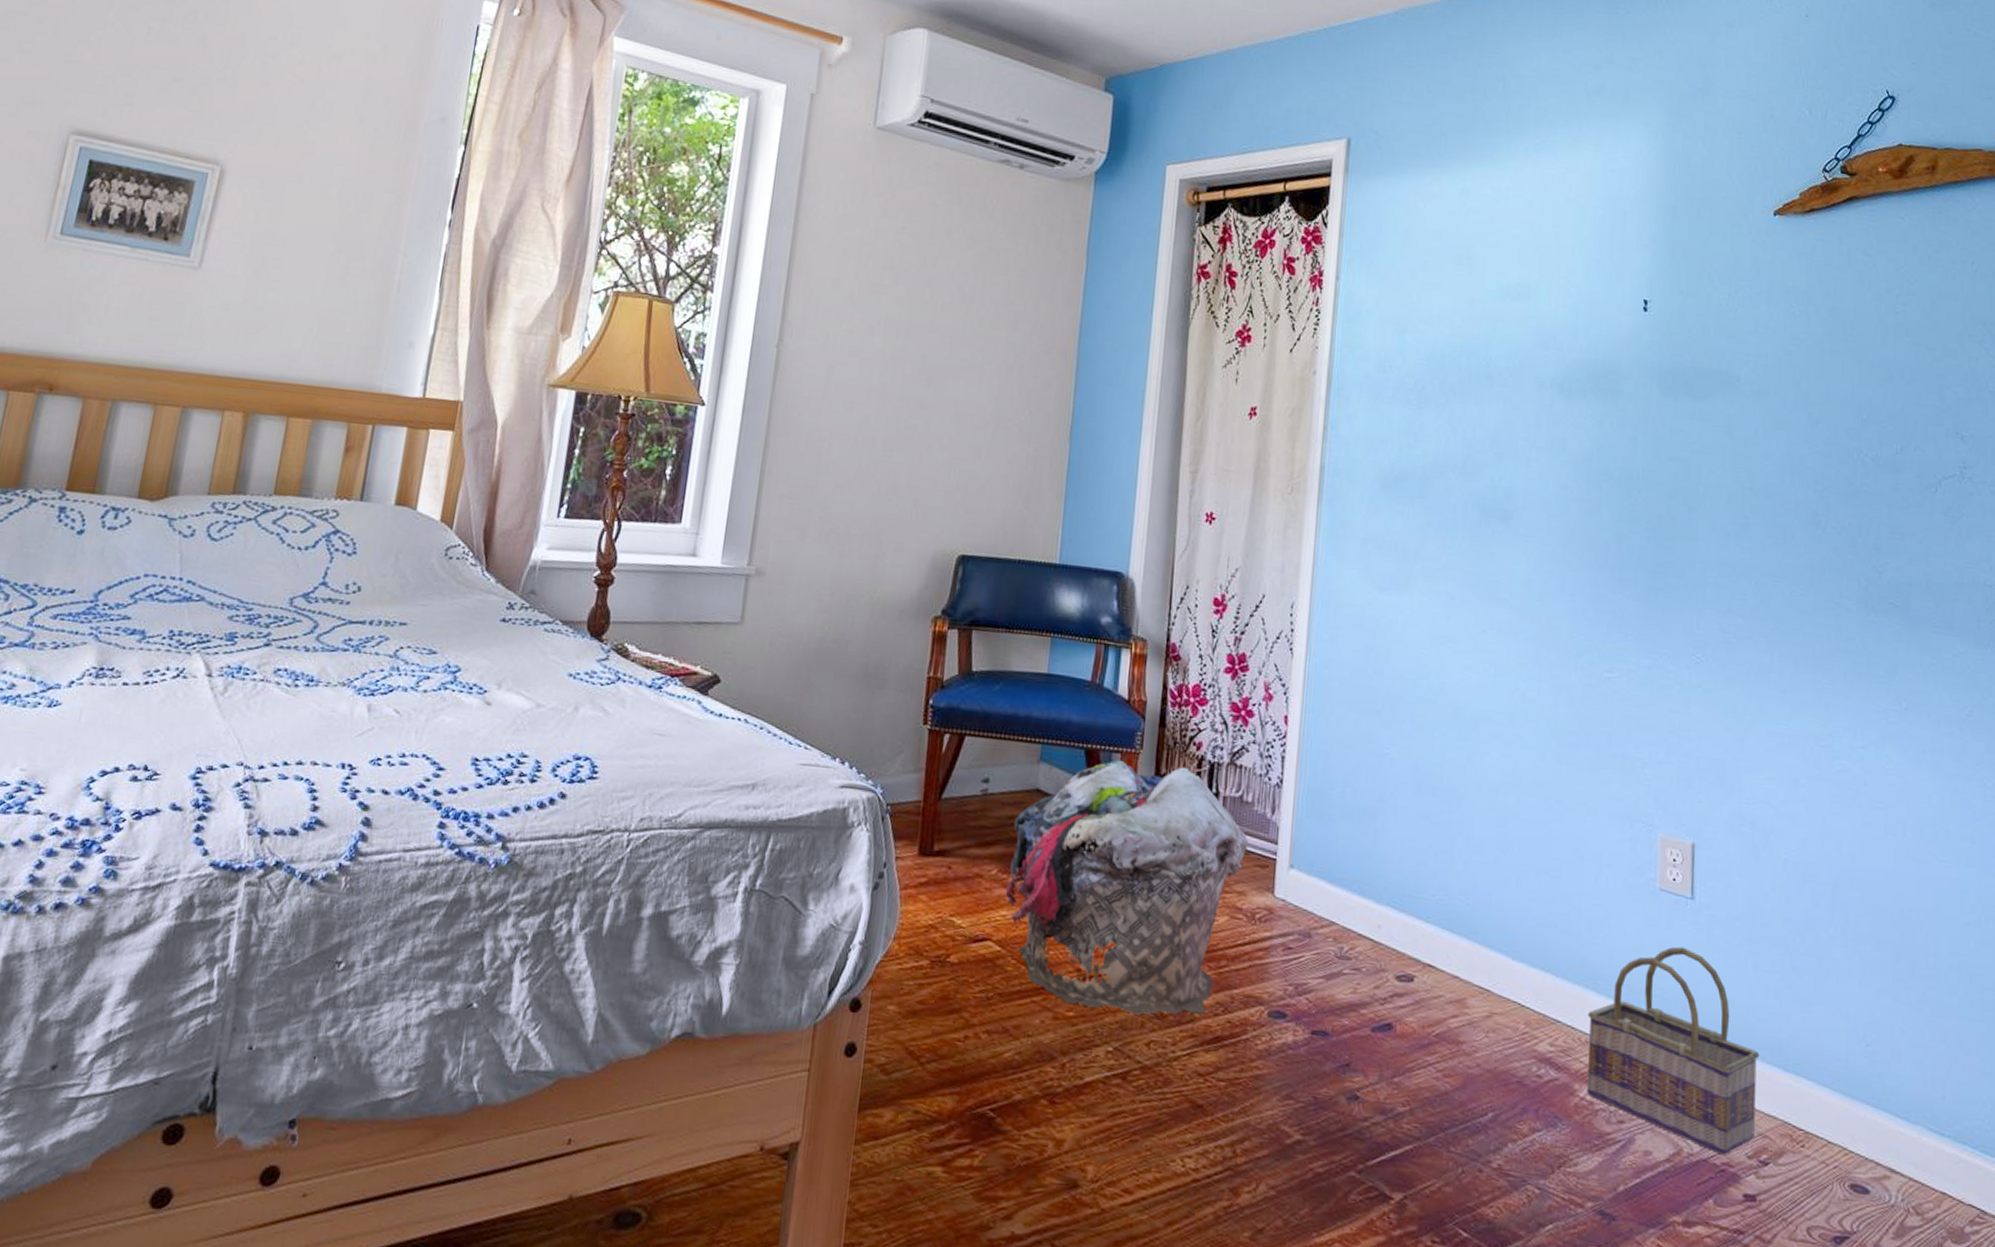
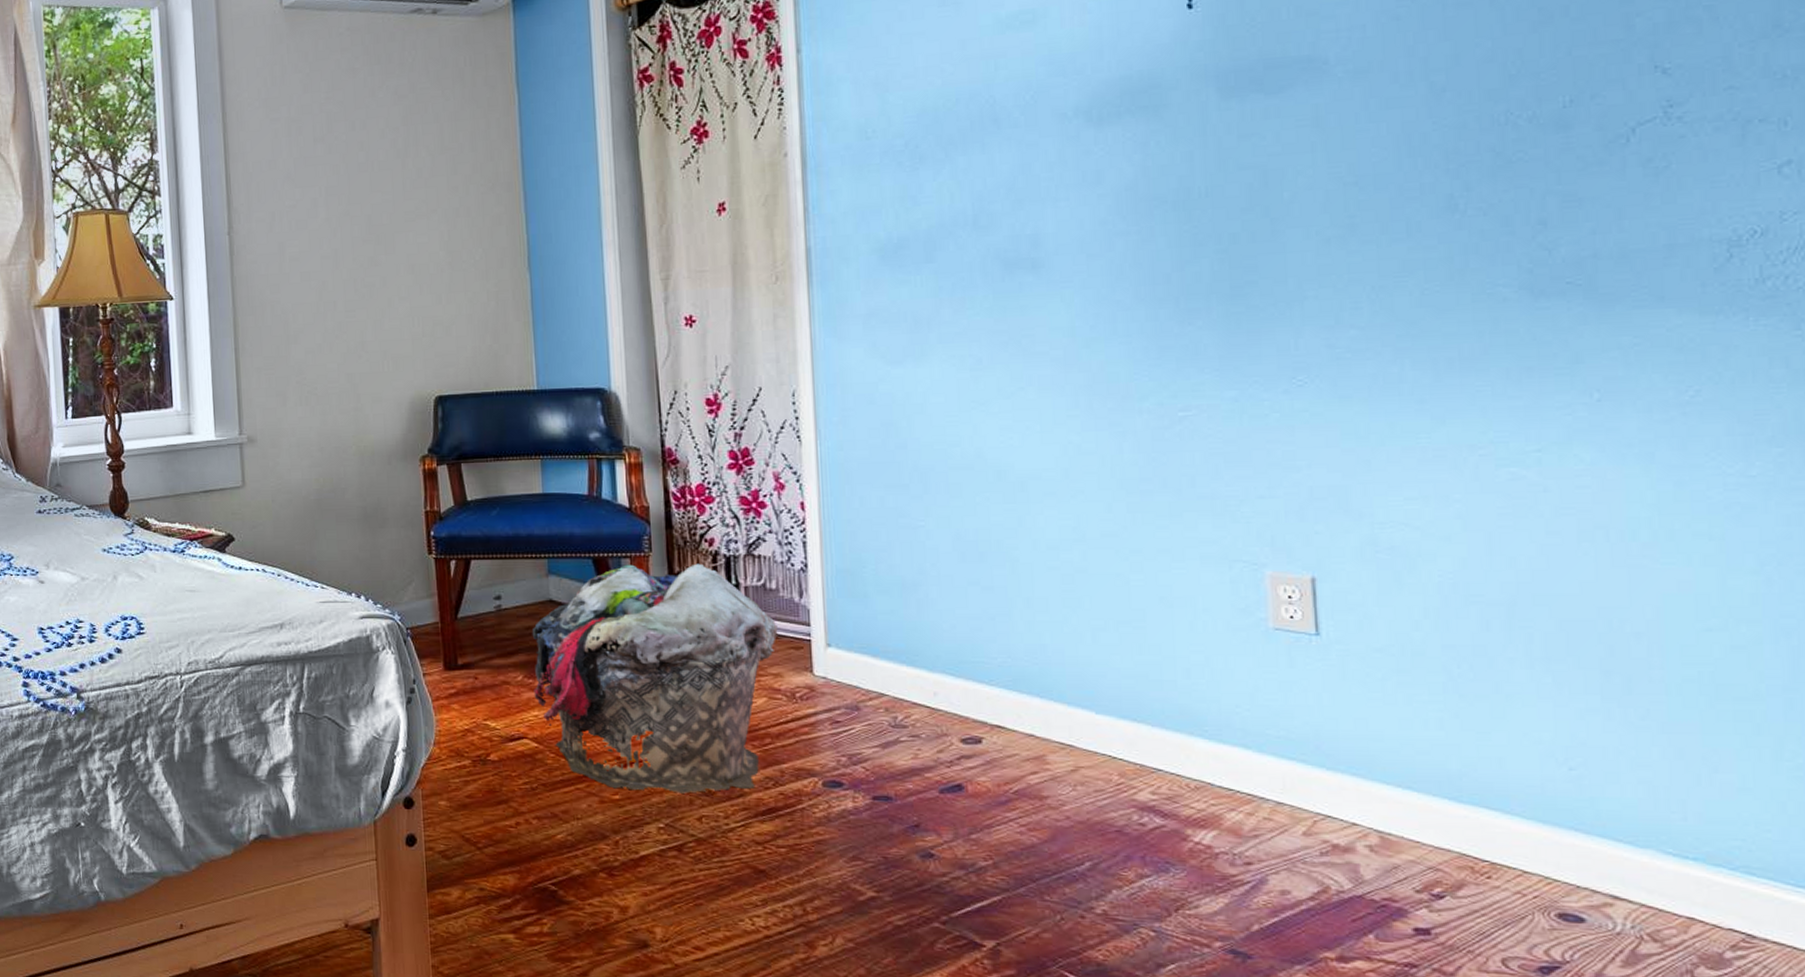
basket: present [1587,946,1760,1155] -> none [1195,685,1423,891]

